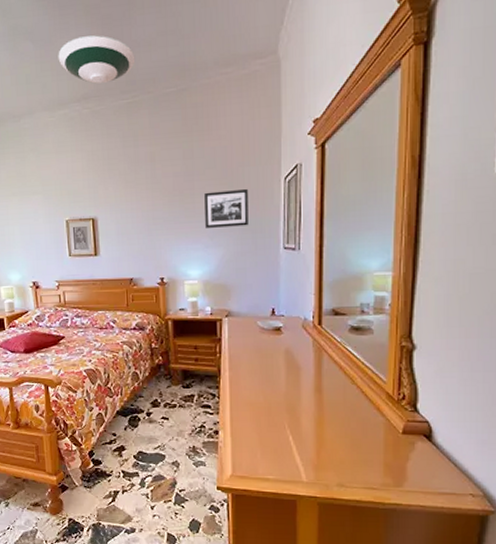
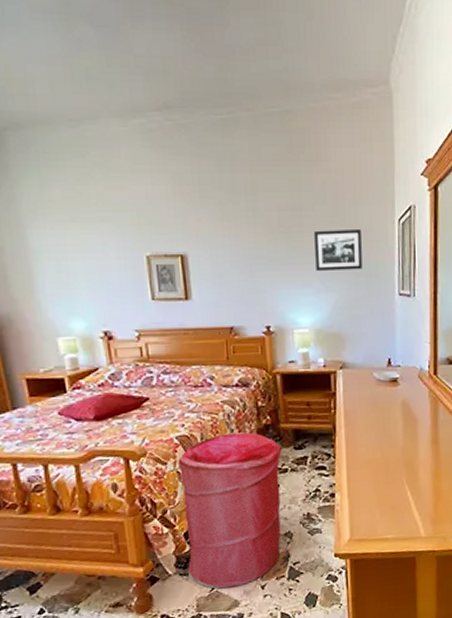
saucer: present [58,35,136,84] -> none [129,30,230,91]
laundry hamper: none [86,370,172,504] -> present [179,432,282,589]

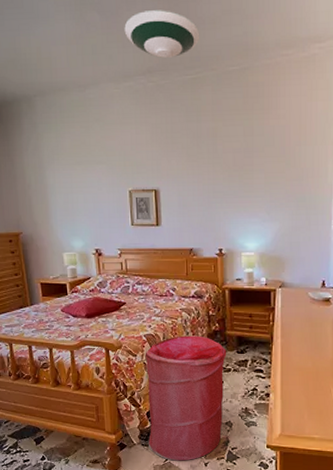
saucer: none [129,30,230,91] -> present [124,10,200,58]
picture frame: present [314,228,362,271] -> none [263,166,304,203]

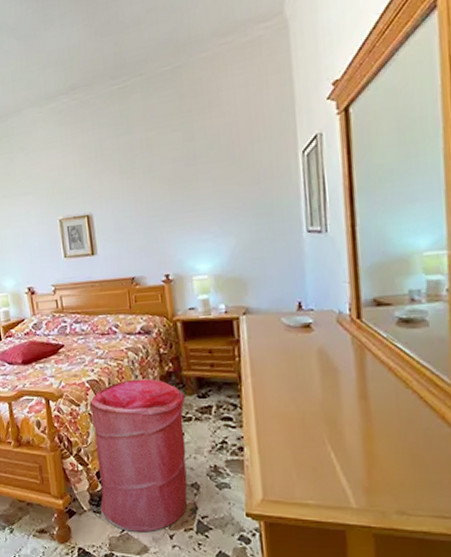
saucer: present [124,10,200,58] -> none [43,21,125,73]

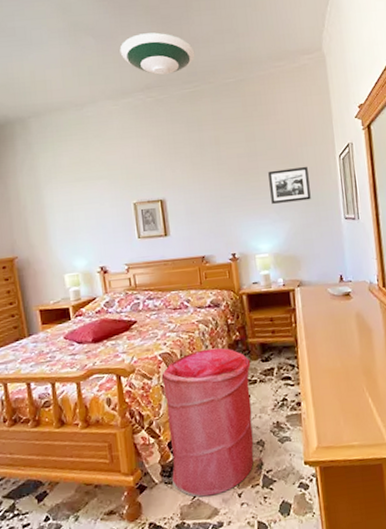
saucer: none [43,21,125,73] -> present [120,32,195,75]
picture frame: none [209,167,263,216] -> present [268,166,311,204]

